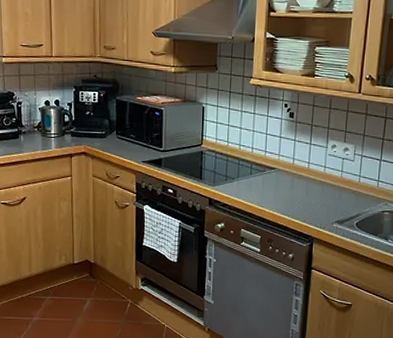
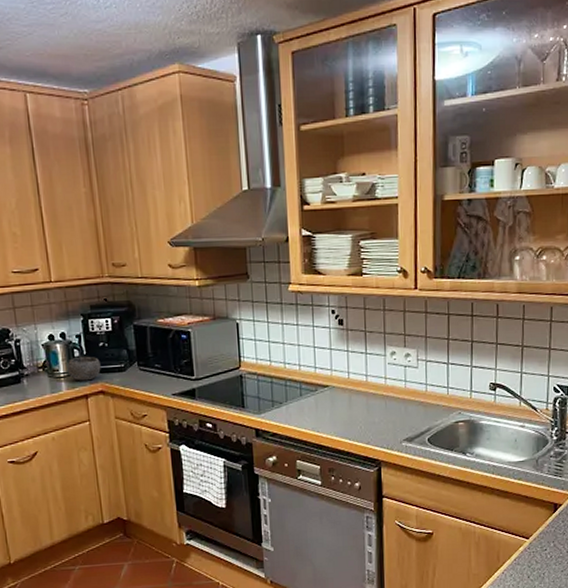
bowl: none [57,121,86,143] -> present [67,356,101,381]

